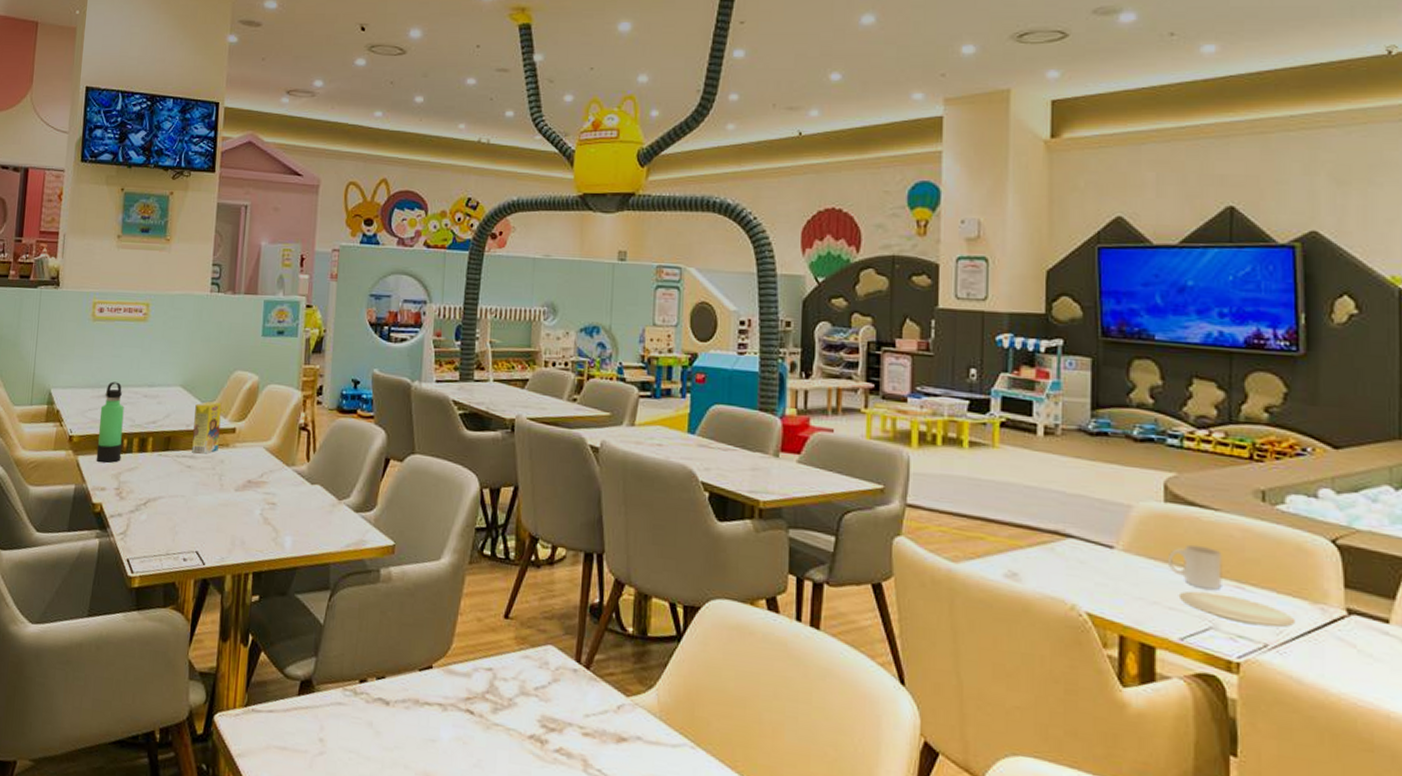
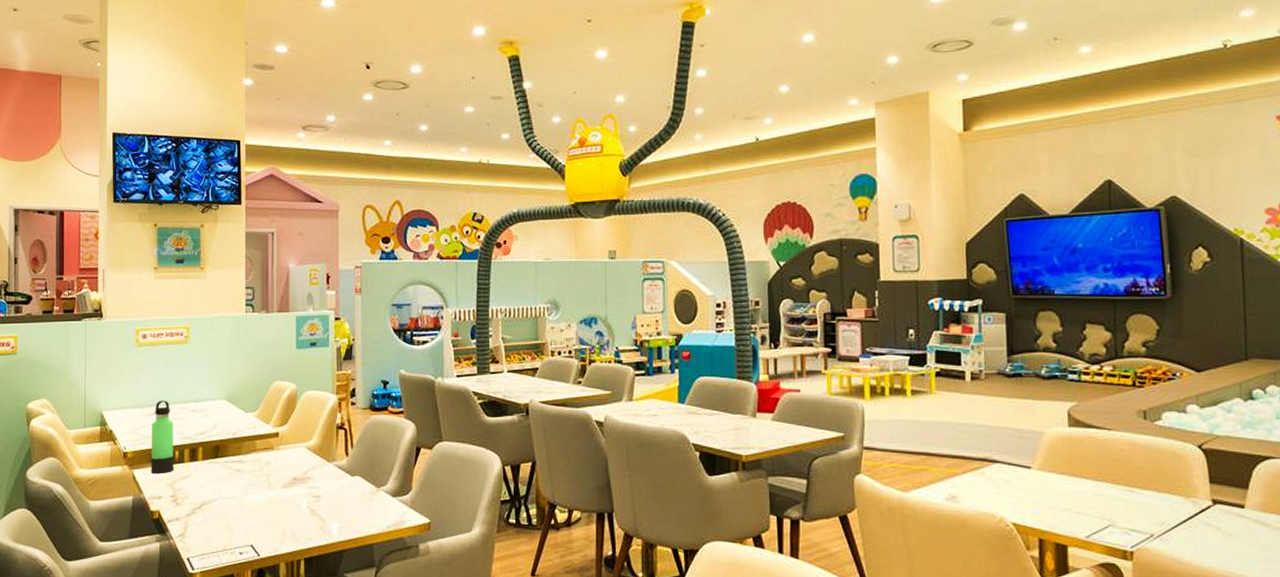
juice box: present [192,401,222,454] -> none [240,411,264,458]
cup: present [1167,544,1222,591] -> none [1073,459,1117,496]
plate: present [1178,590,1296,628] -> none [1083,497,1175,520]

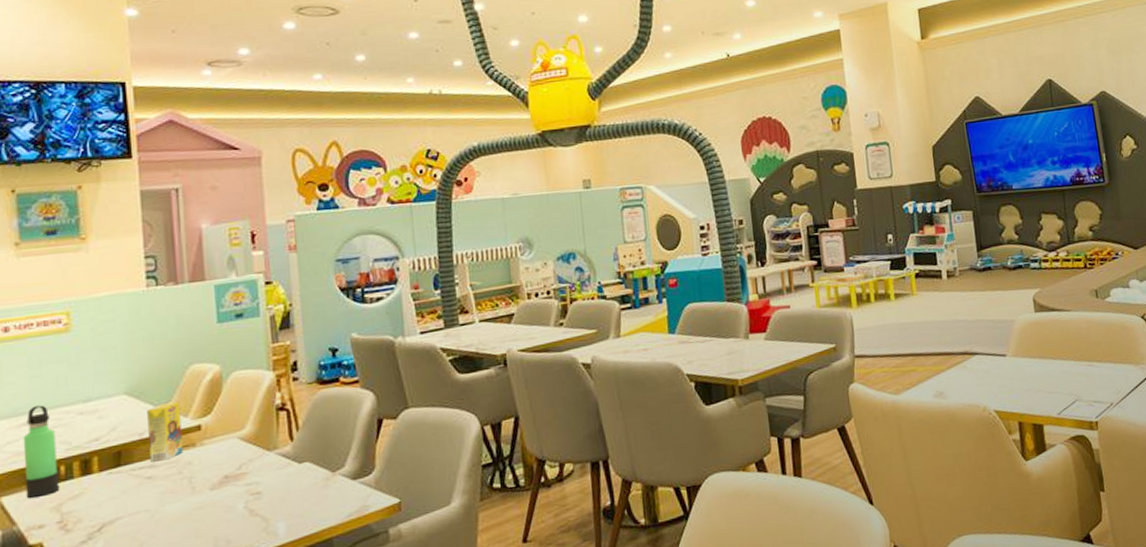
juice box: none [240,411,264,458] -> present [147,402,183,462]

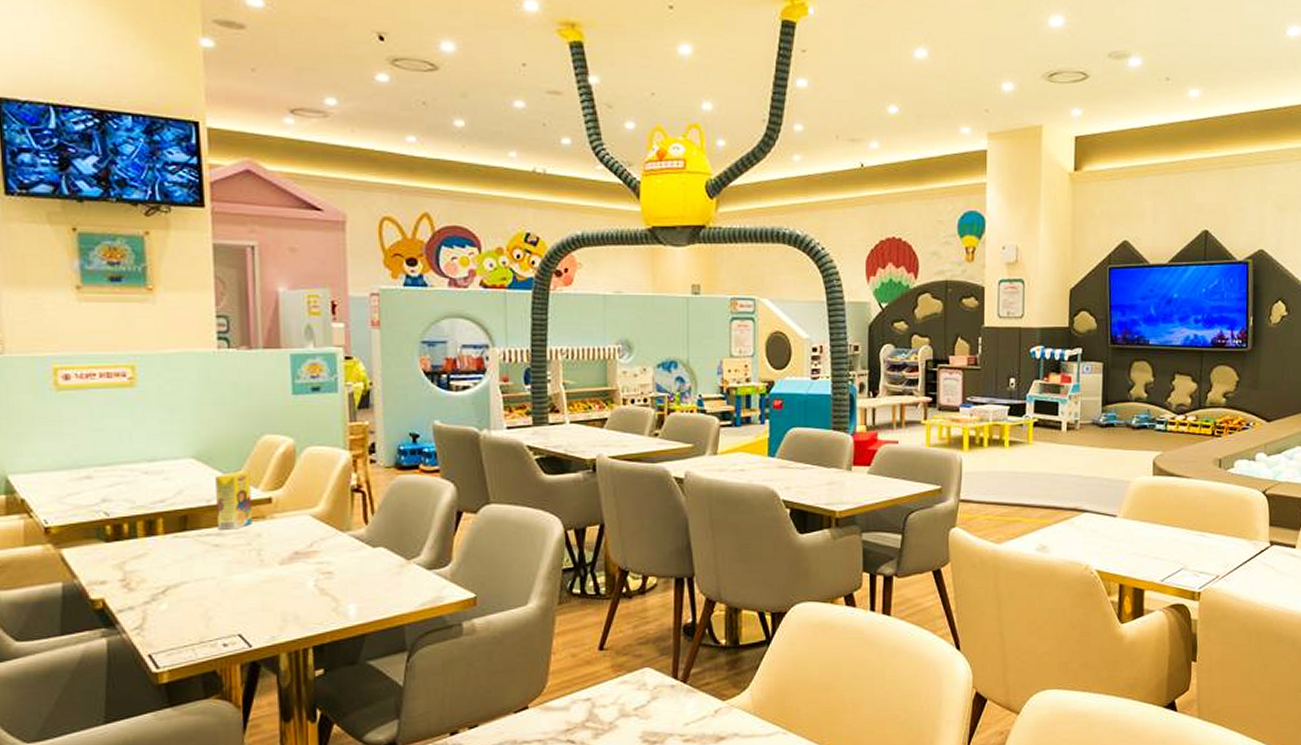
thermos bottle: present [23,405,60,499] -> none [84,460,123,554]

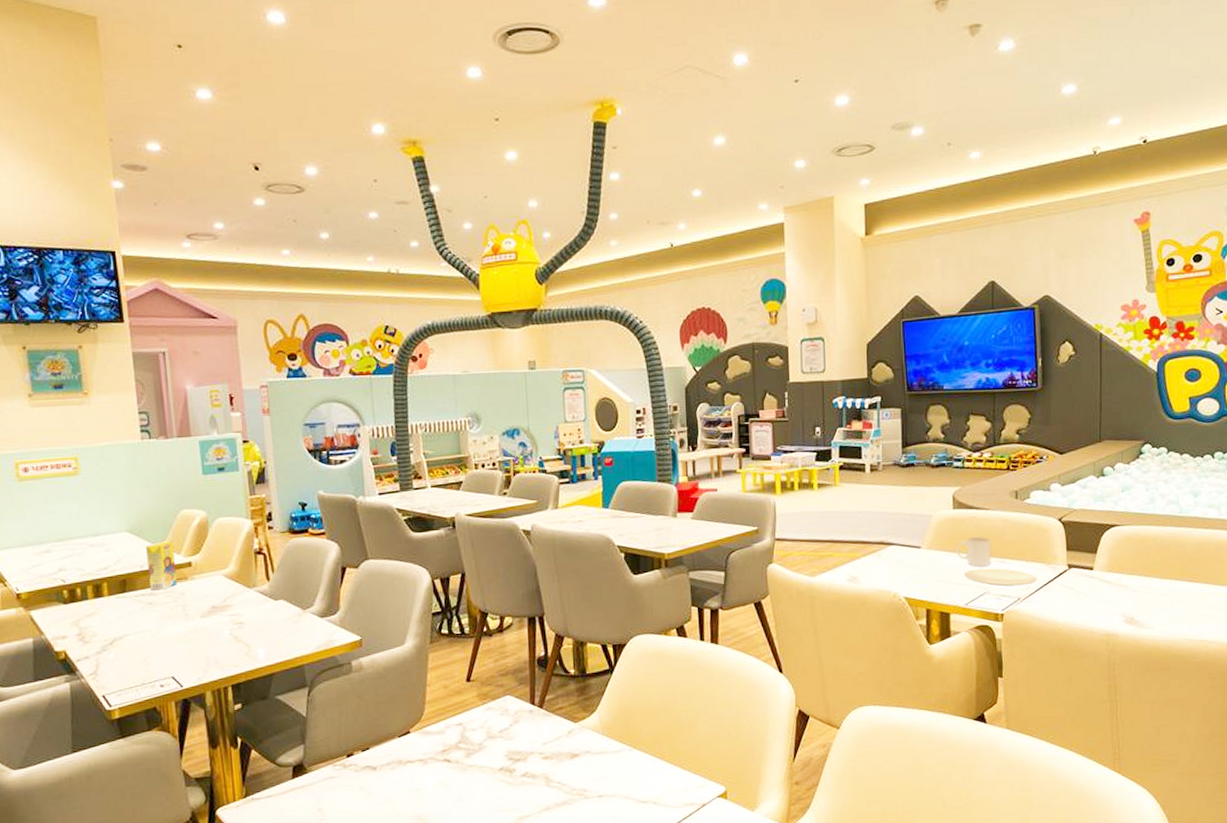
cup: none [1154,506,1191,541] -> present [956,536,991,568]
plate: none [1161,542,1238,563] -> present [964,568,1038,587]

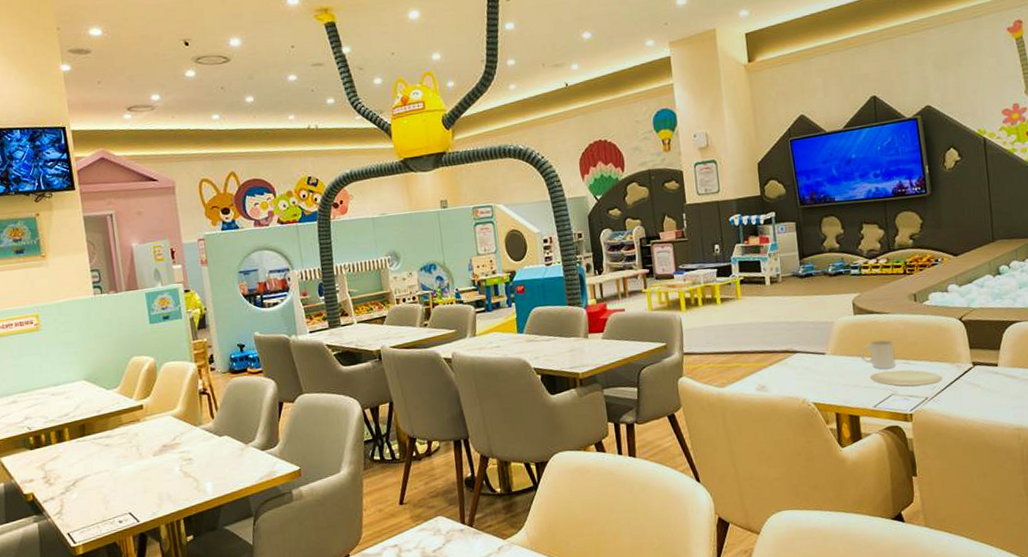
juice box: present [146,541,177,591] -> none [102,386,131,433]

